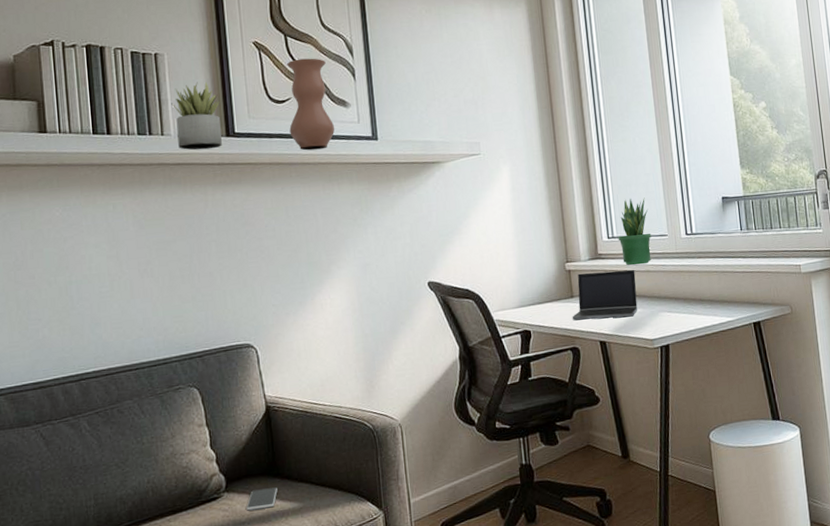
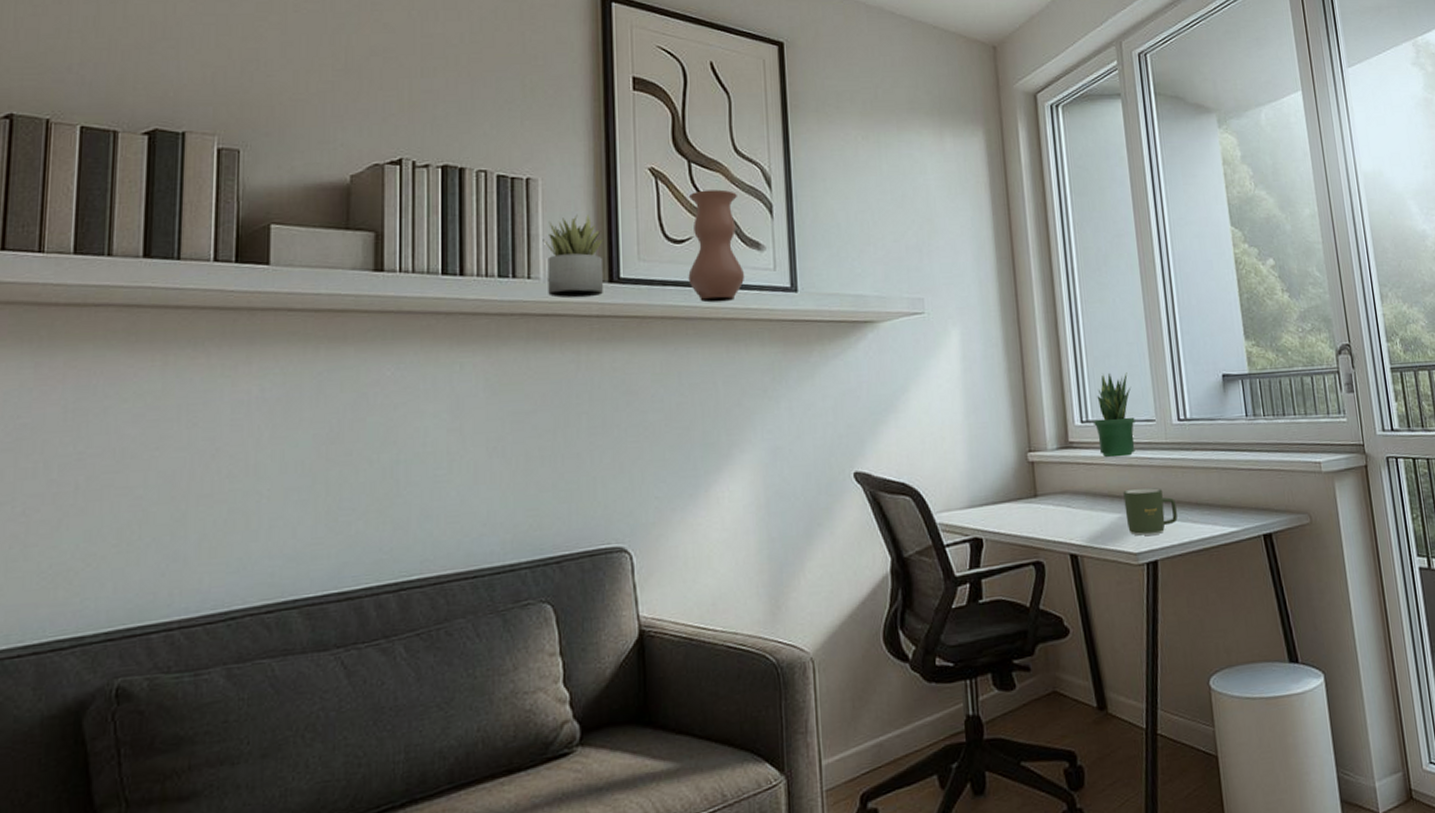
smartphone: present [246,487,278,511] -> none [605,740,648,772]
laptop computer: present [572,270,638,320] -> none [1035,463,1118,526]
mug: none [642,288,685,326] -> present [1123,487,1178,536]

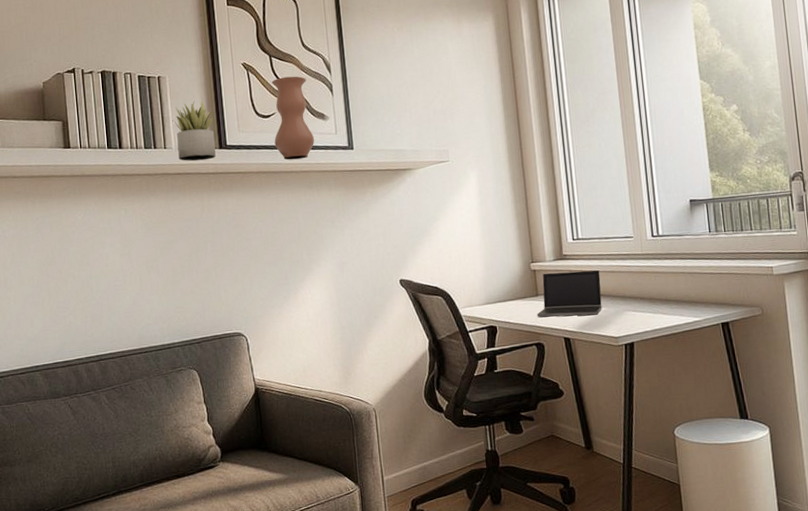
laptop computer: none [1035,463,1118,526] -> present [537,270,602,317]
planter: present [1093,372,1135,458] -> none [583,201,617,266]
mug: present [1123,487,1178,536] -> none [606,288,650,324]

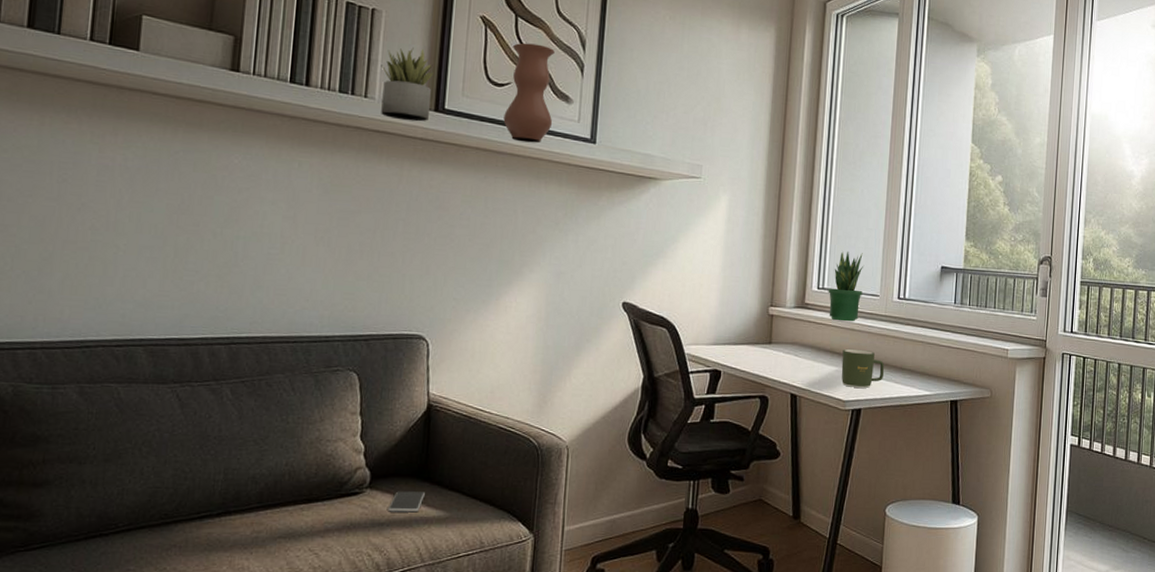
smartphone: none [239,460,266,479] -> present [388,491,425,513]
laptop computer: present [537,270,602,317] -> none [766,320,840,374]
planter: none [583,201,617,266] -> present [828,251,864,322]
mug: none [606,288,650,324] -> present [841,348,884,388]

